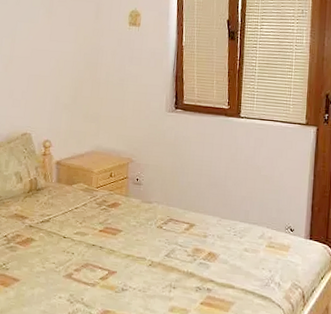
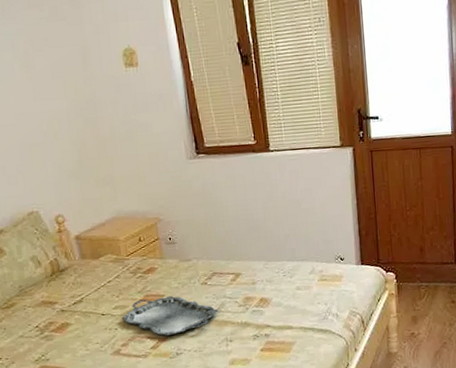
serving tray: none [80,230,167,271] -> present [122,296,218,337]

